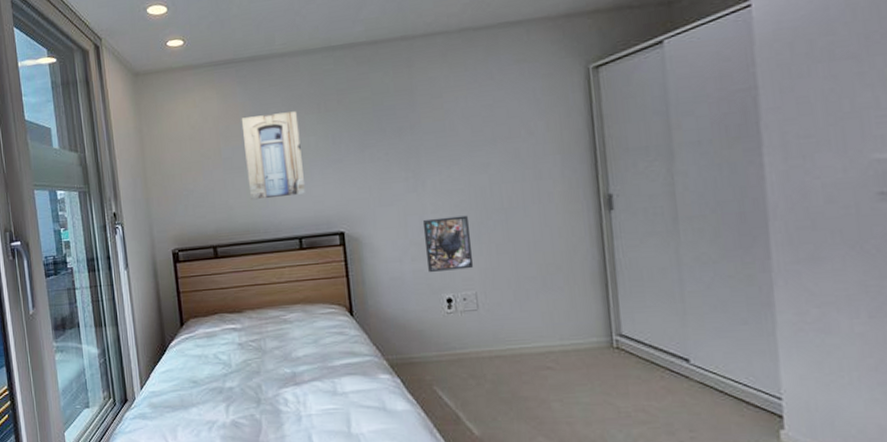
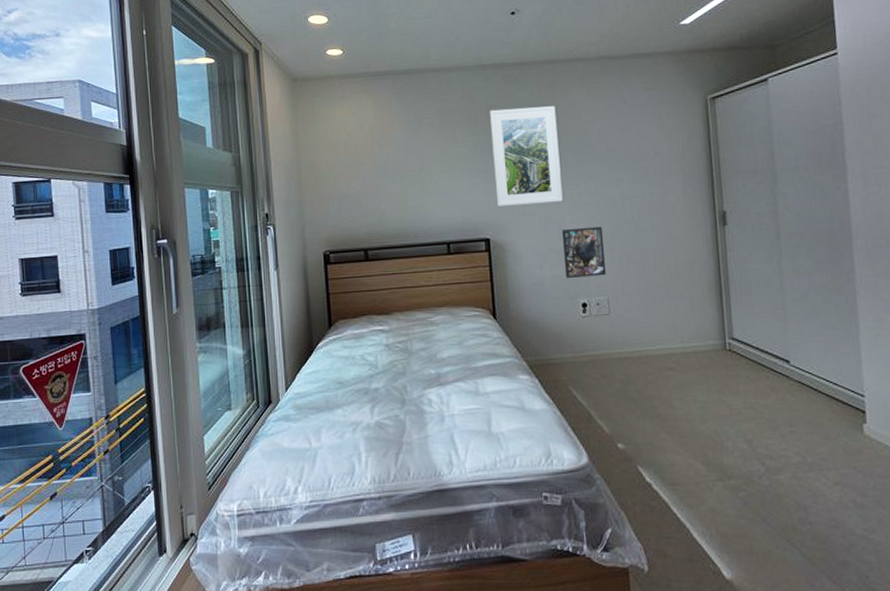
wall art: present [241,111,305,201] -> none [395,123,454,206]
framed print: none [341,86,423,197] -> present [490,106,563,206]

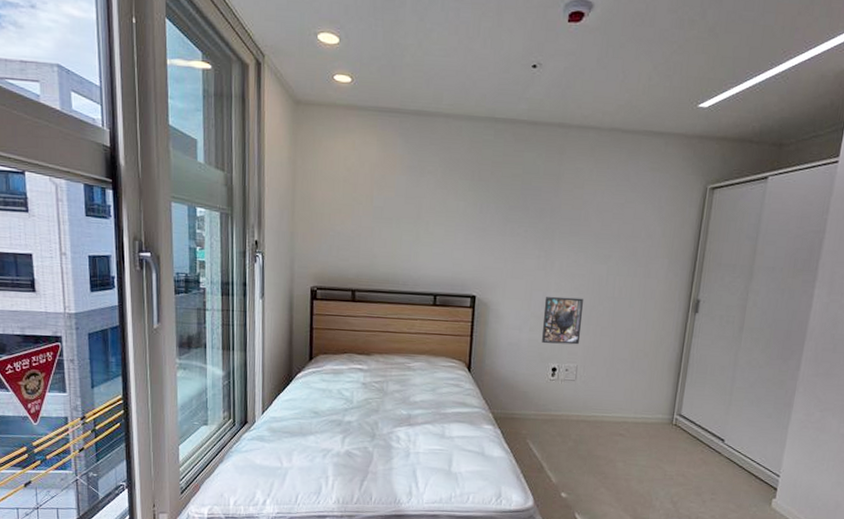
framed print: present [490,106,563,206] -> none [487,167,561,270]

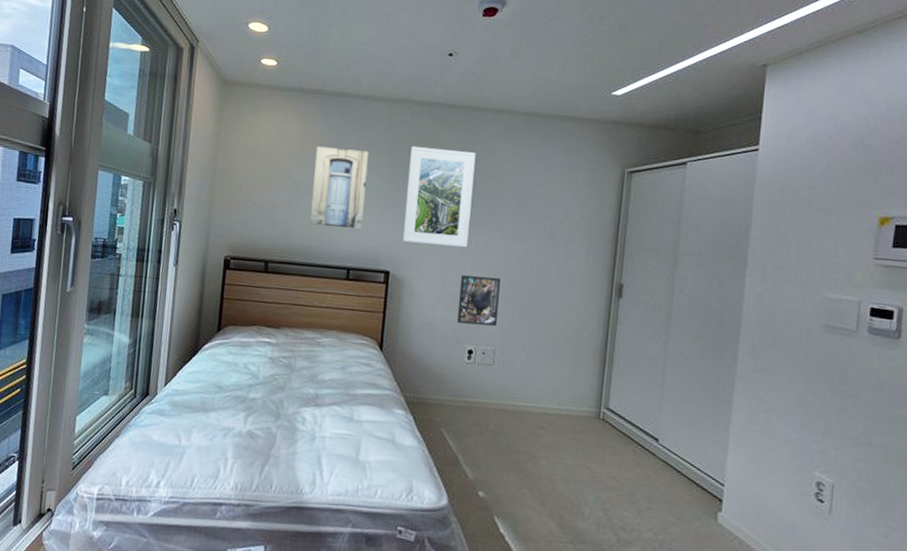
wall art: none [394,170,452,255] -> present [310,146,369,229]
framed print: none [487,167,561,270] -> present [402,145,476,248]

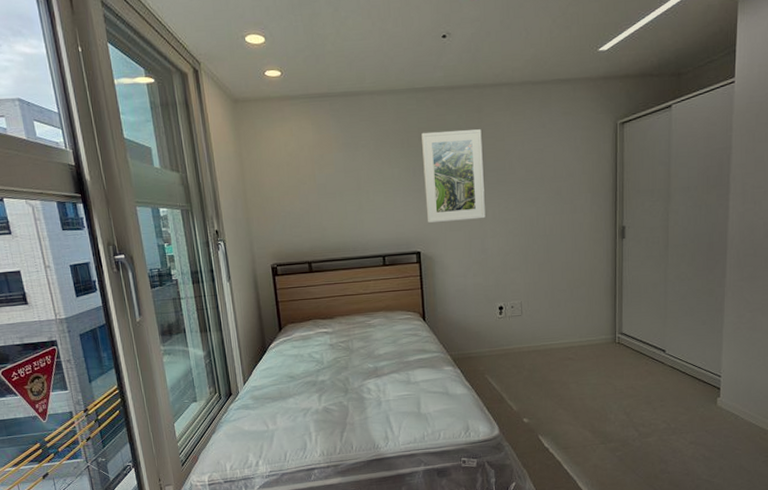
wall art: present [310,146,369,229] -> none [334,145,389,223]
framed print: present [457,274,502,327] -> none [483,240,521,286]

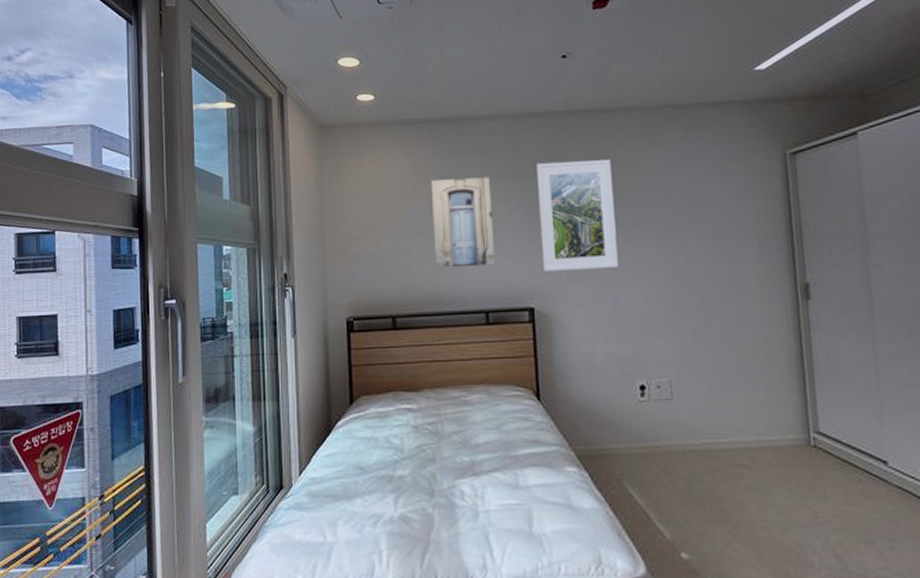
wall art: none [334,145,389,223] -> present [430,177,495,269]

